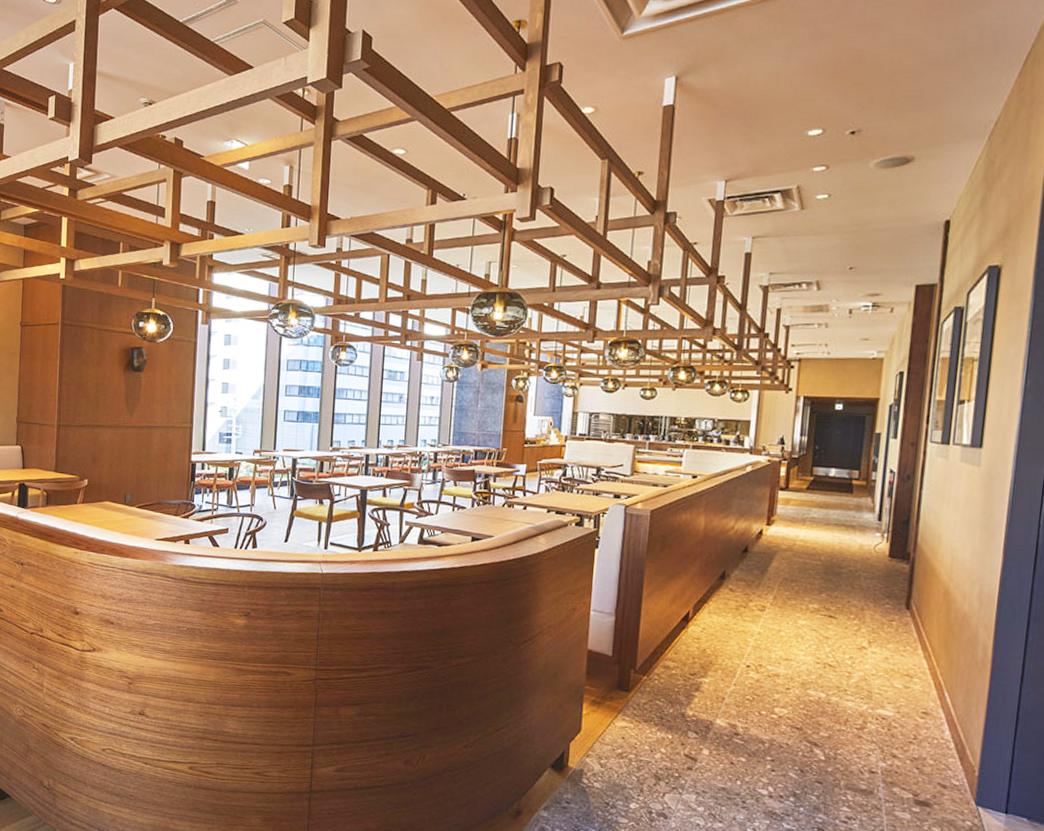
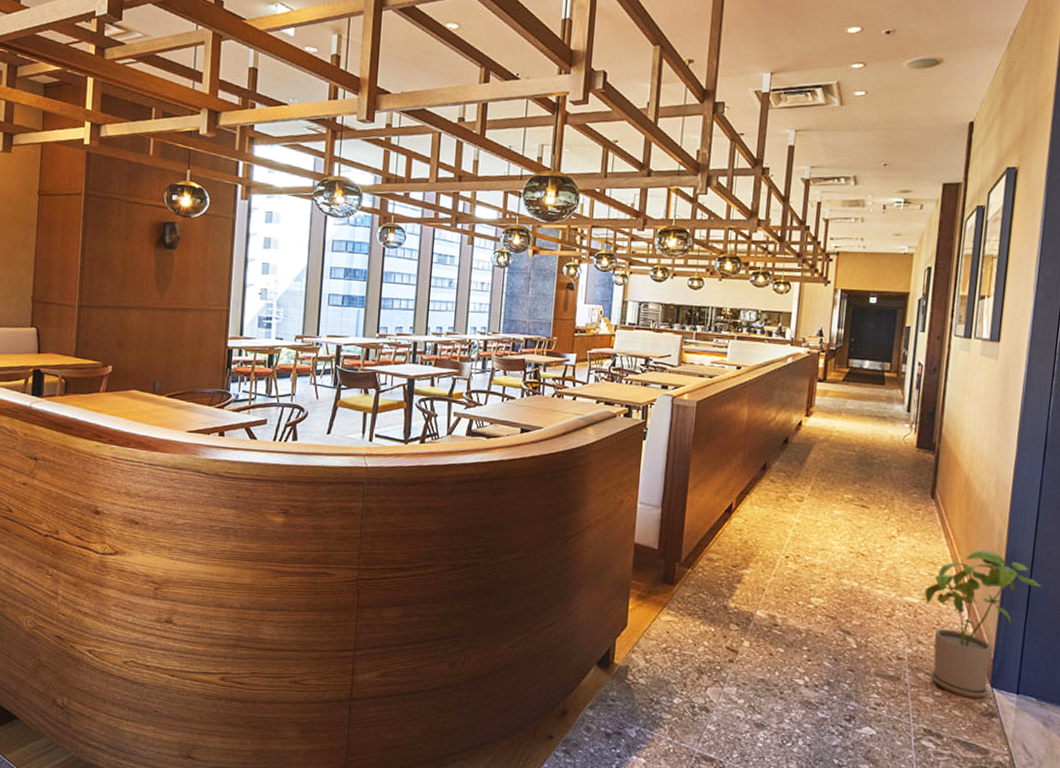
house plant: none [899,662,1034,817] -> present [924,549,1042,699]

